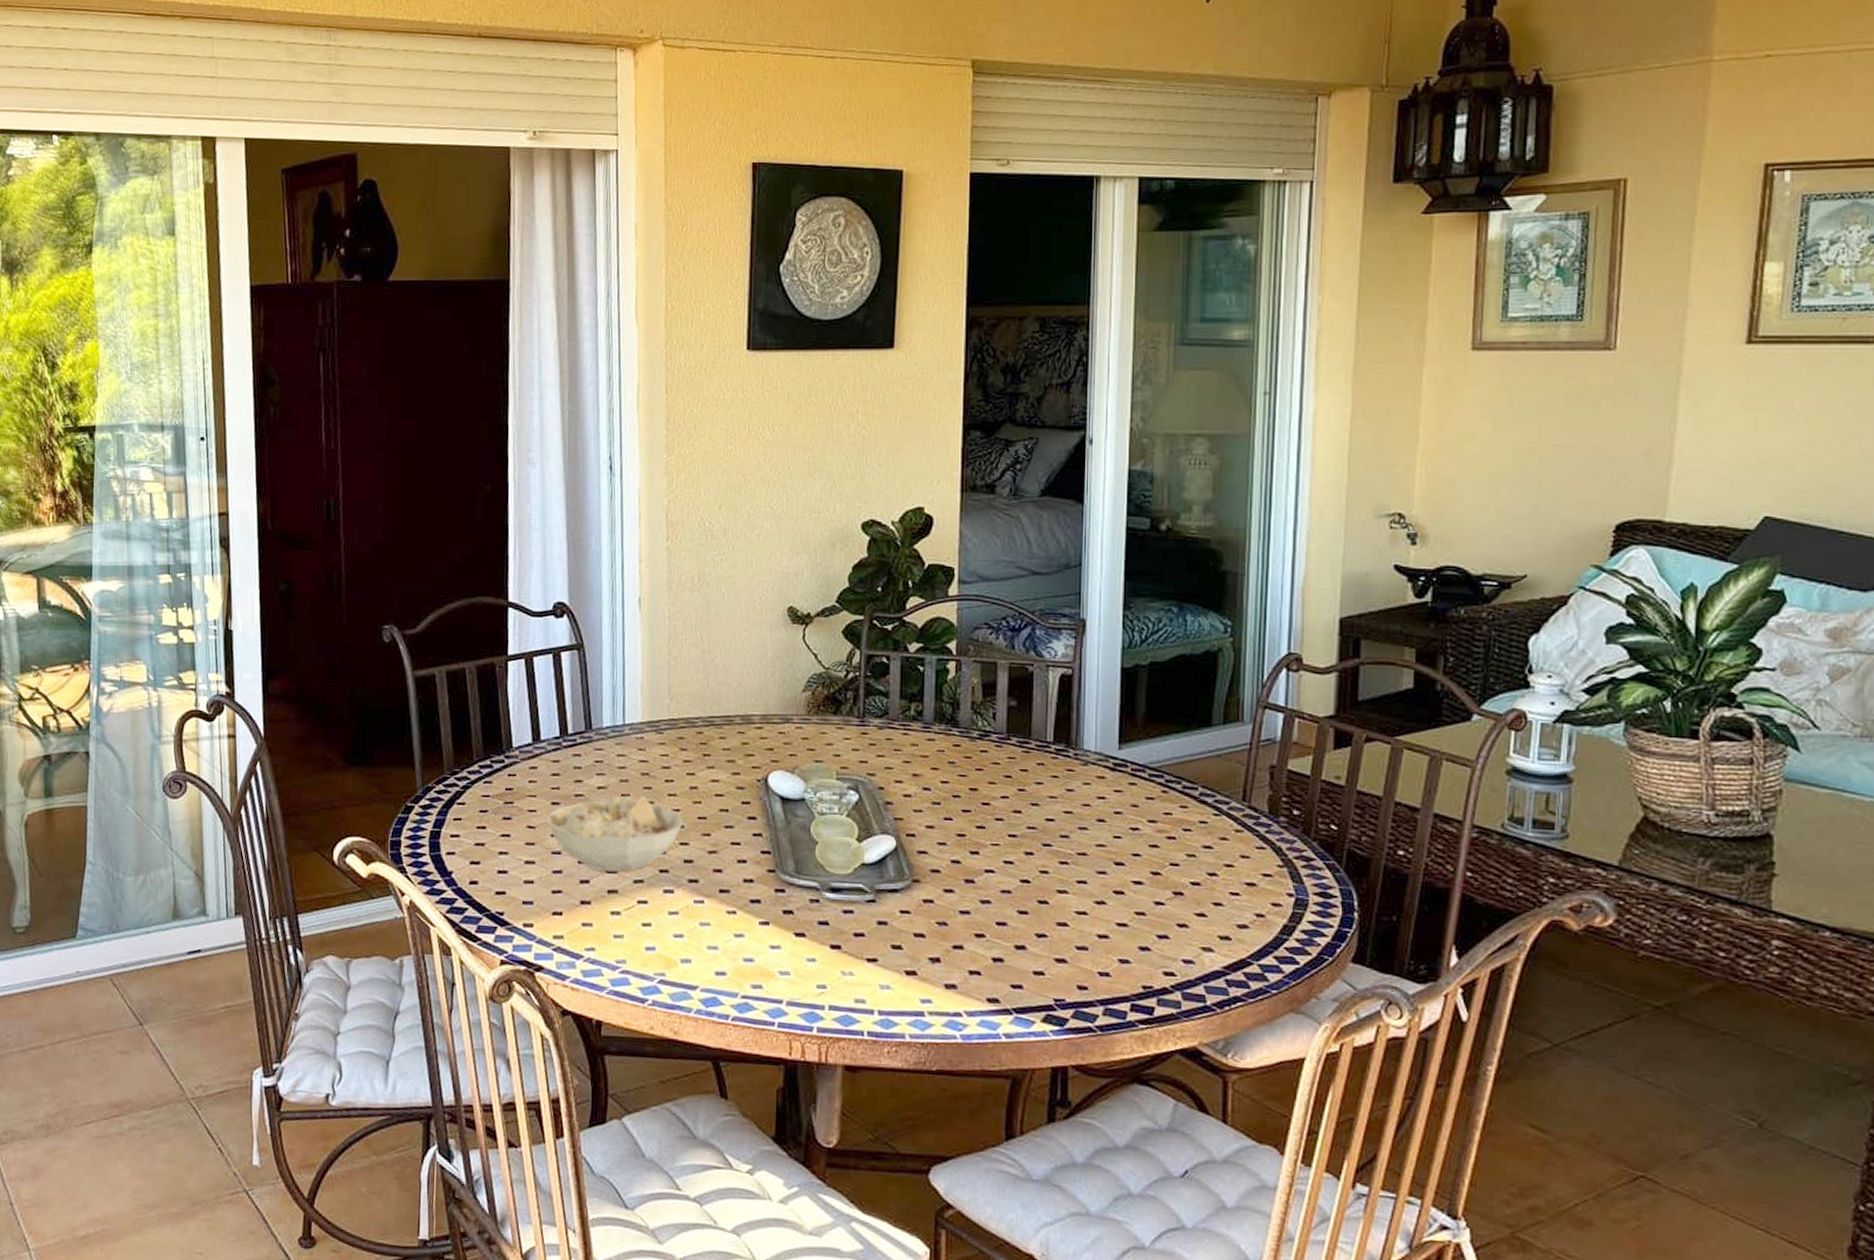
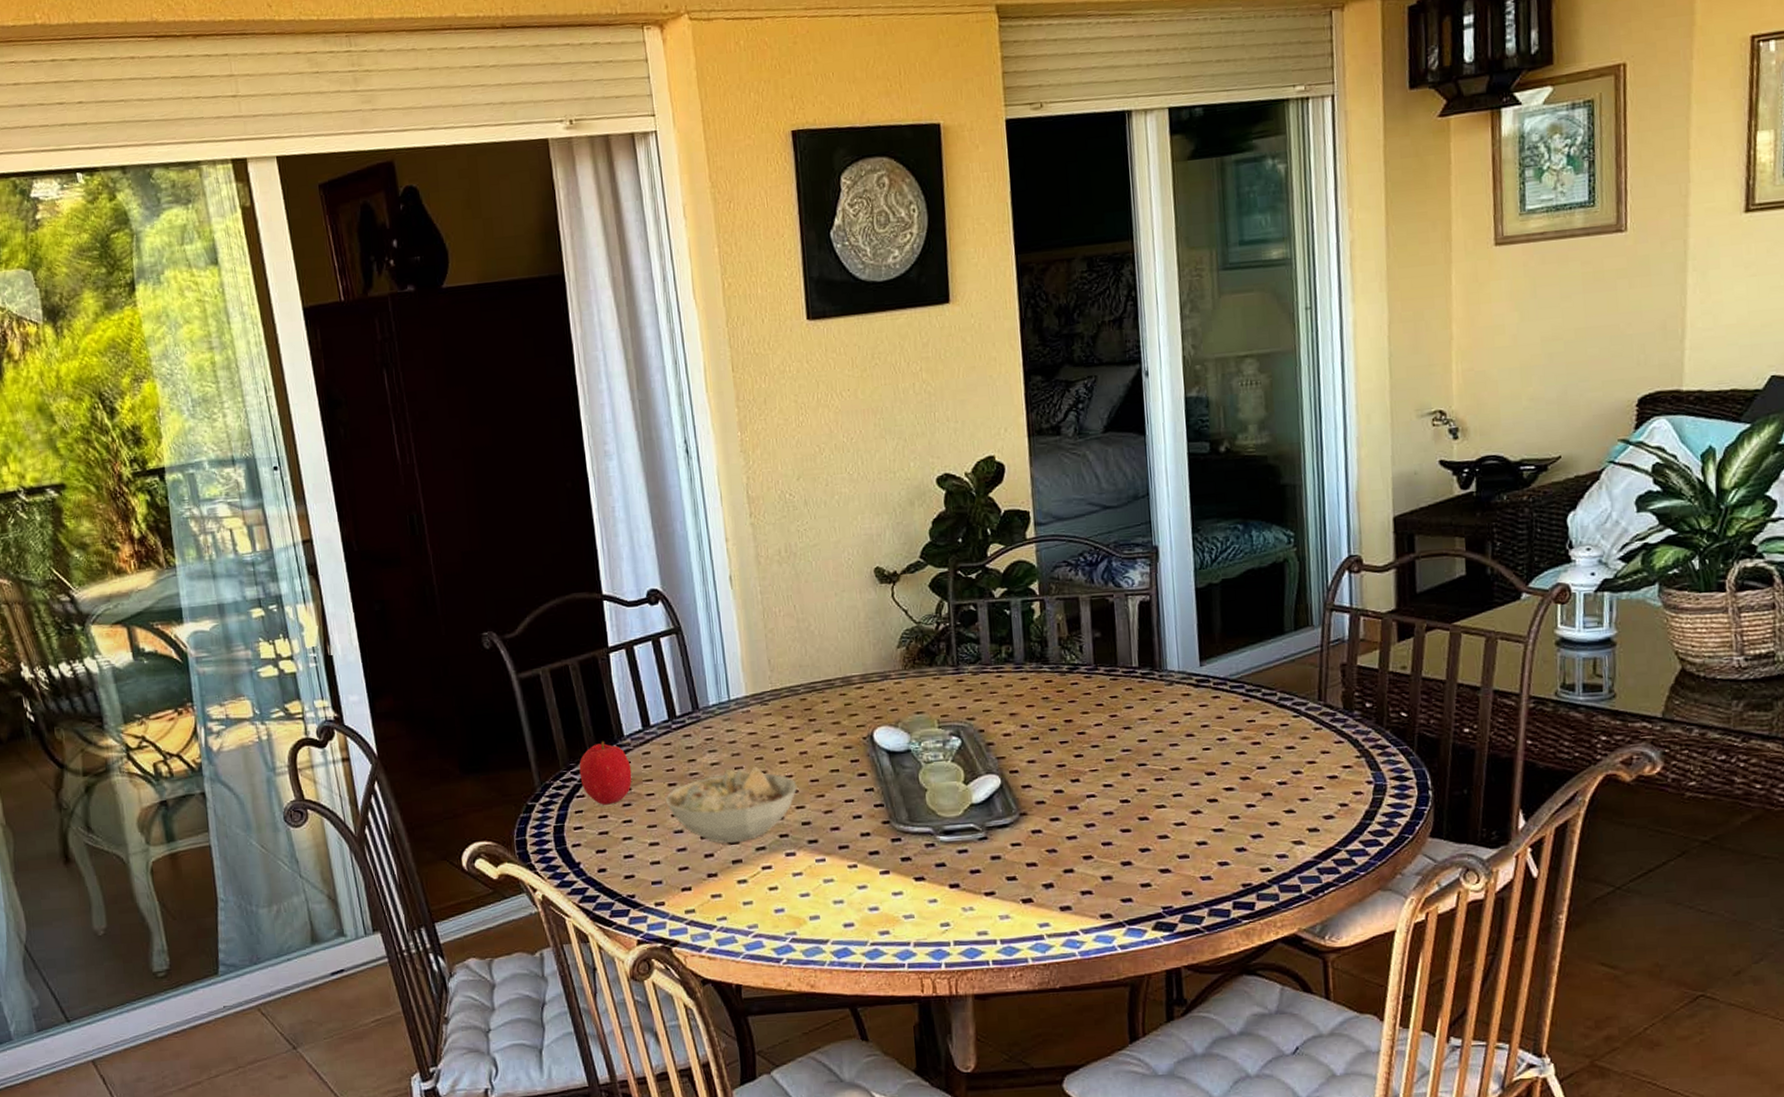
fruit: none [463,749,516,816] -> present [579,741,632,805]

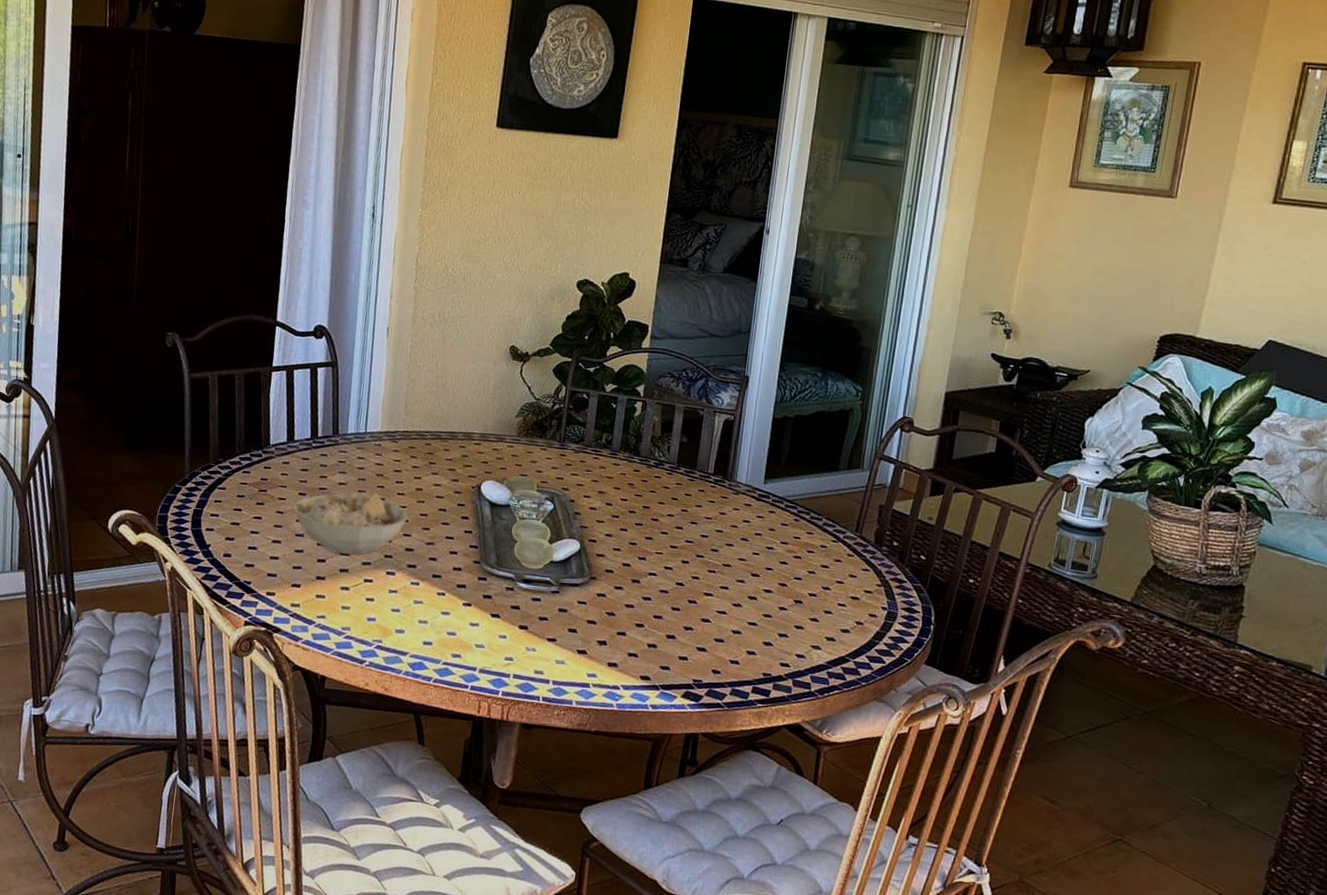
fruit: present [579,741,632,805] -> none [225,445,271,501]

